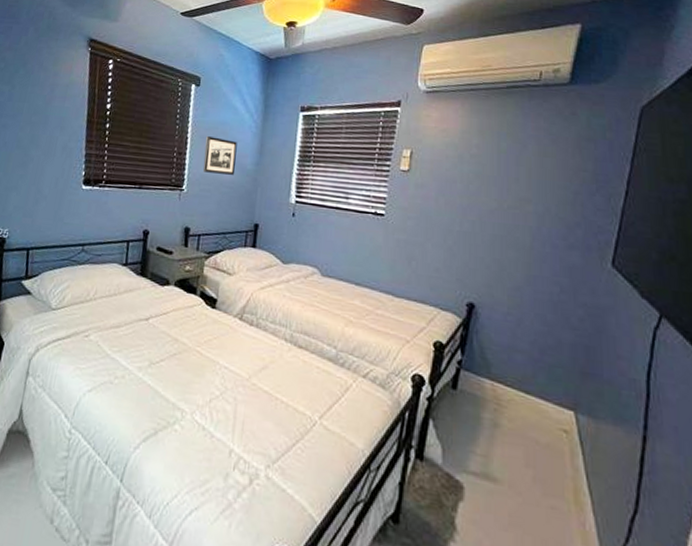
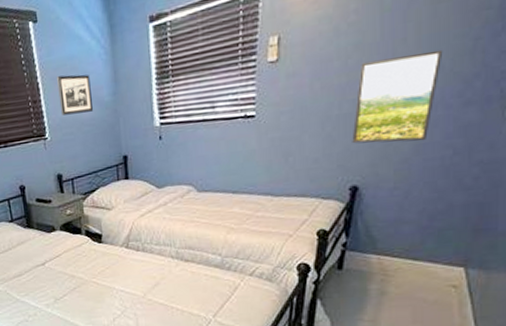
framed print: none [470,190,550,273] -> present [352,49,443,144]

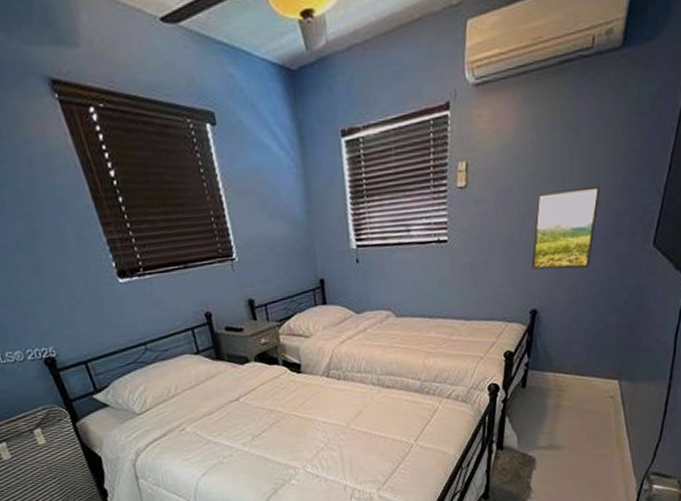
picture frame: present [57,74,94,116] -> none [242,188,286,234]

